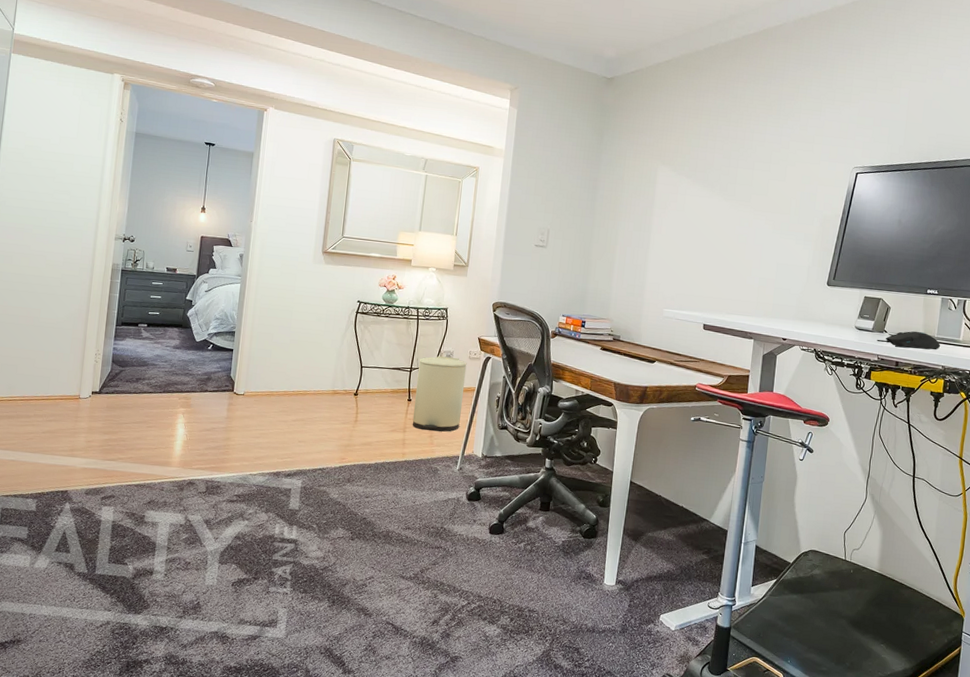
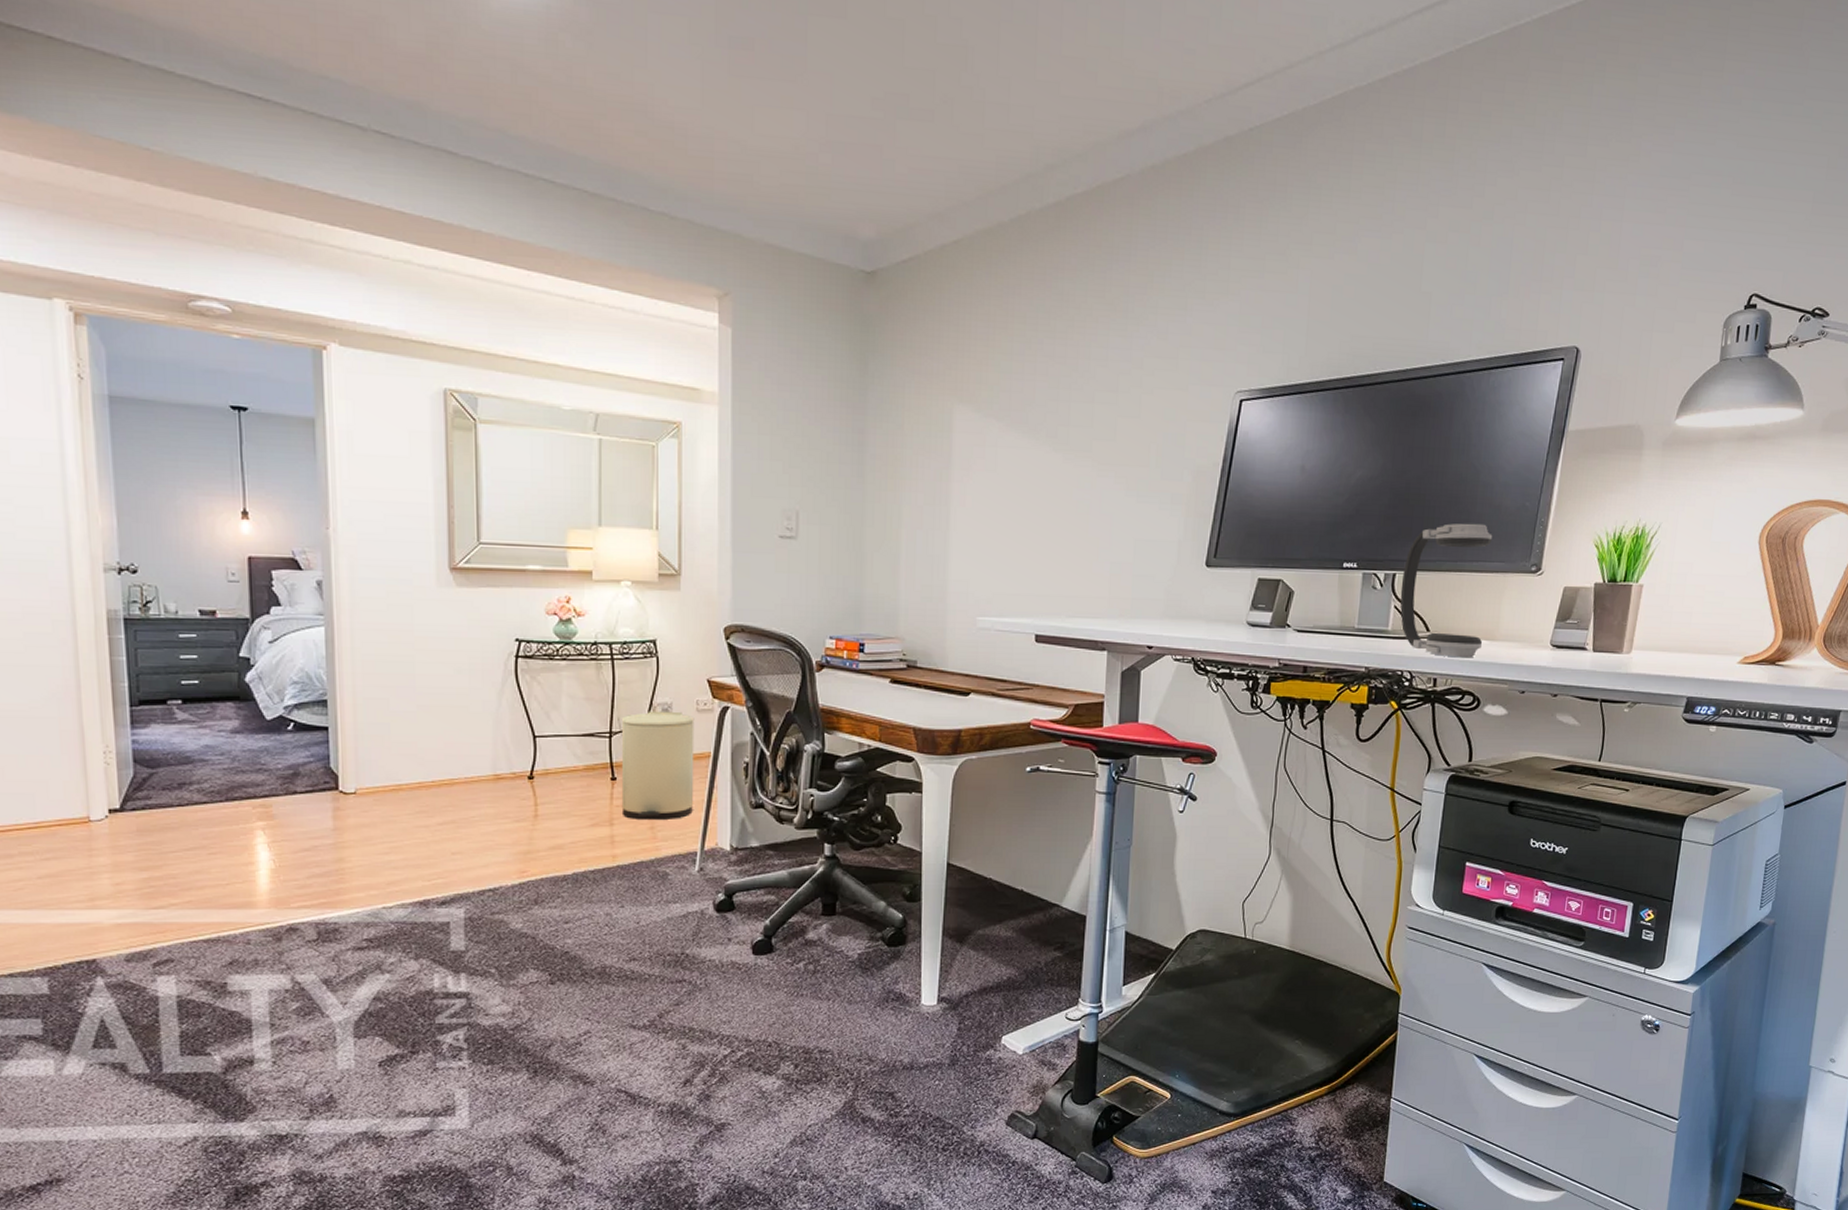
computer mouse: present [877,331,941,350] -> none [1277,622,1363,647]

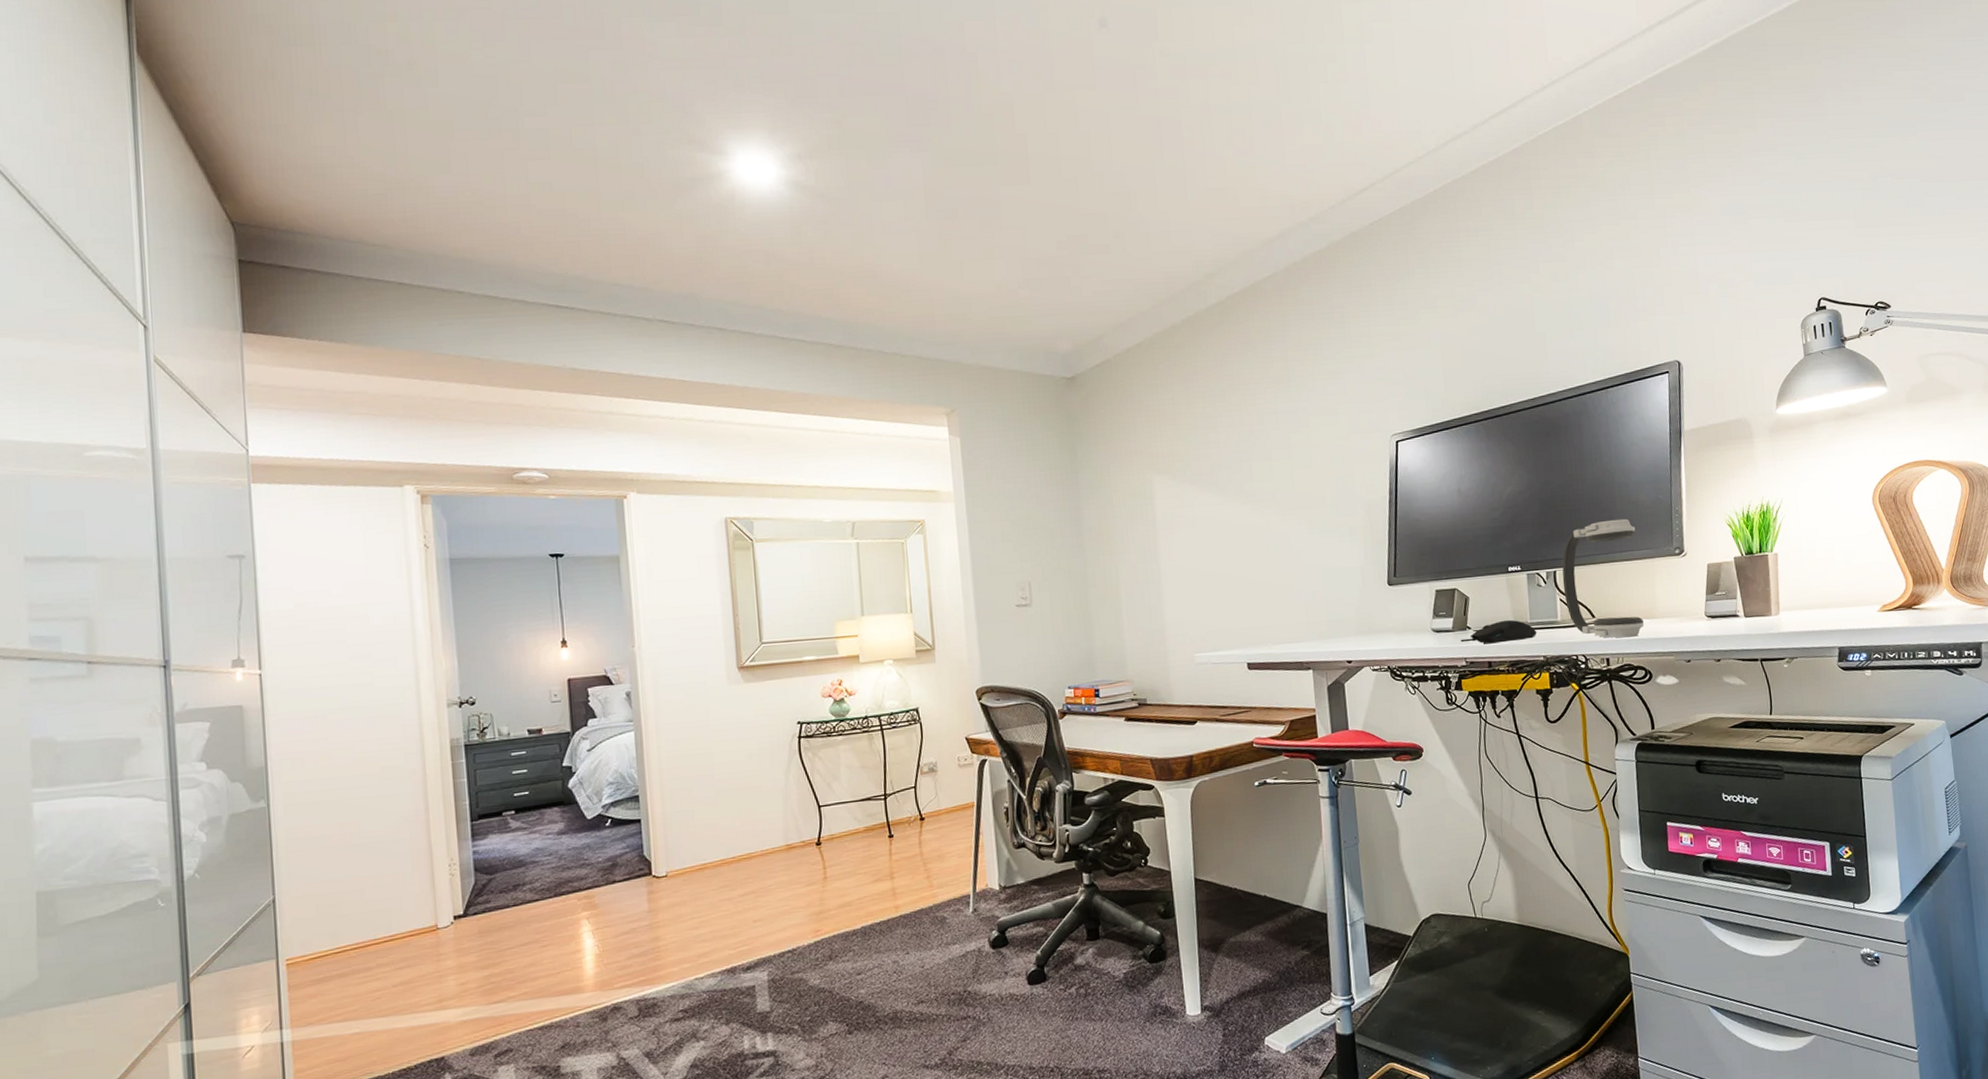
pedal bin: present [621,711,695,819] -> none [893,768,963,871]
computer mouse: none [1277,622,1363,647] -> present [1460,619,1537,644]

